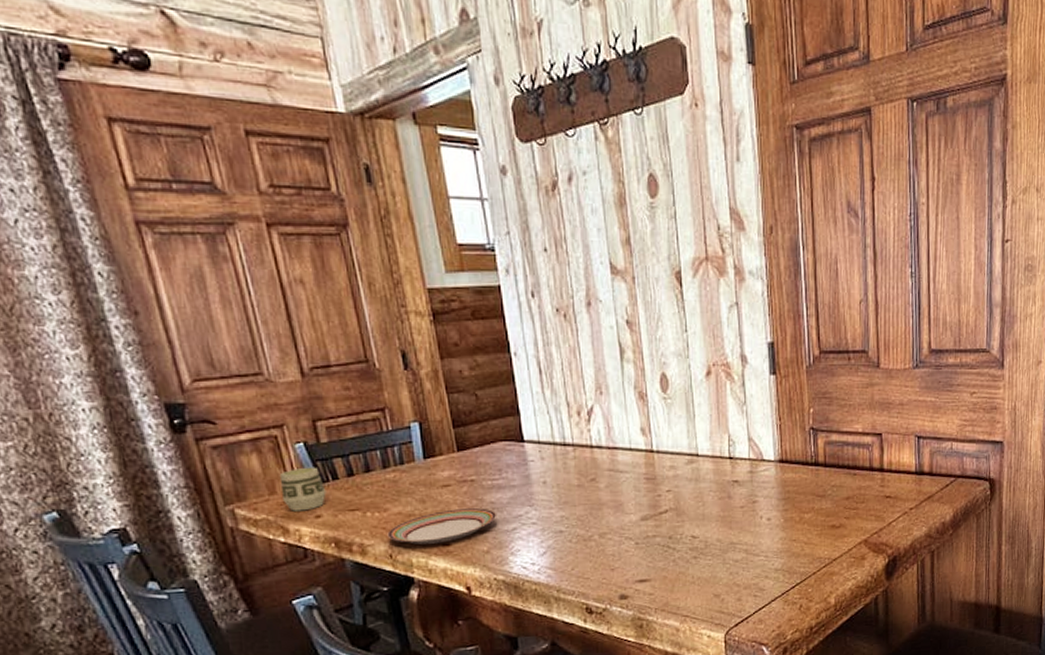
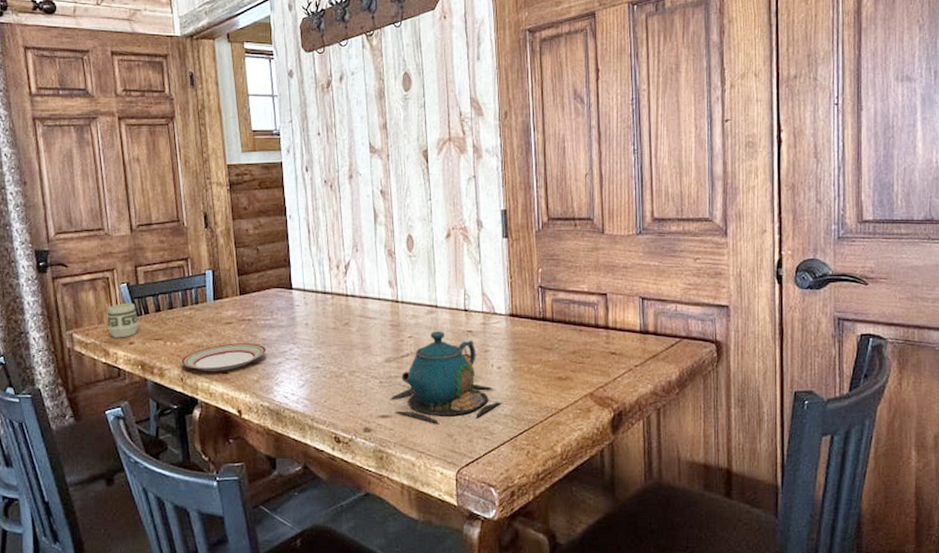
teapot: none [648,482,773,584] -> present [390,331,502,423]

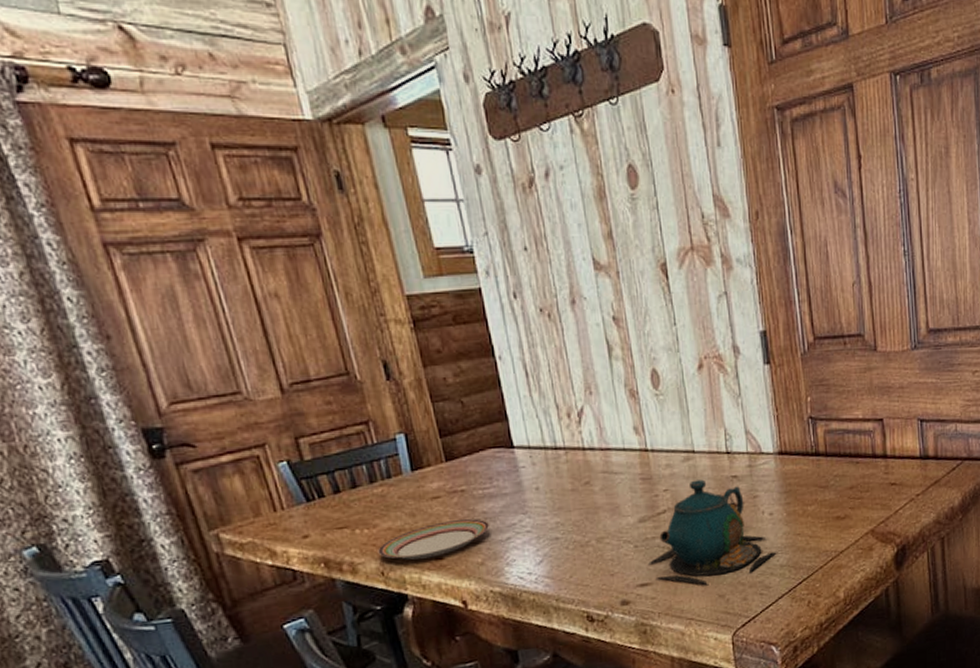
cup: present [107,303,139,338] -> none [263,485,313,533]

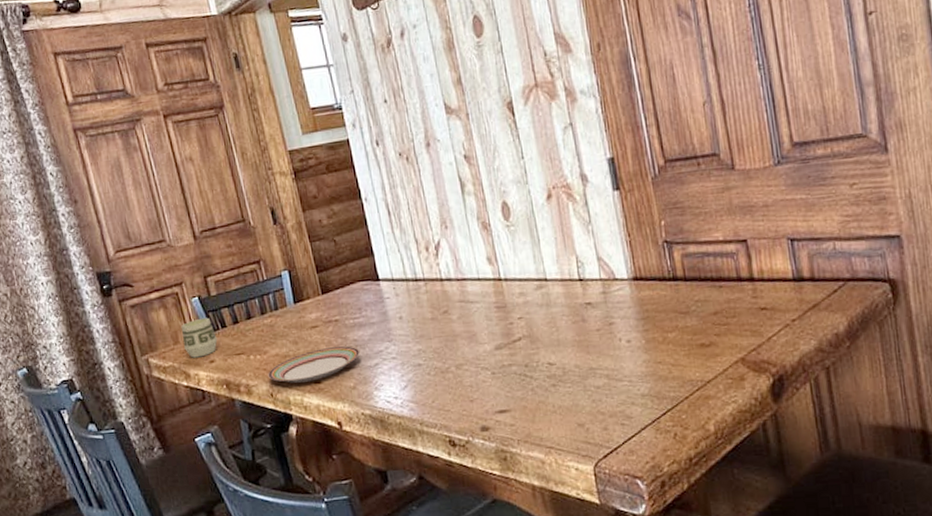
cup: none [263,485,313,533] -> present [181,317,218,358]
teapot: present [649,479,777,585] -> none [506,307,637,413]

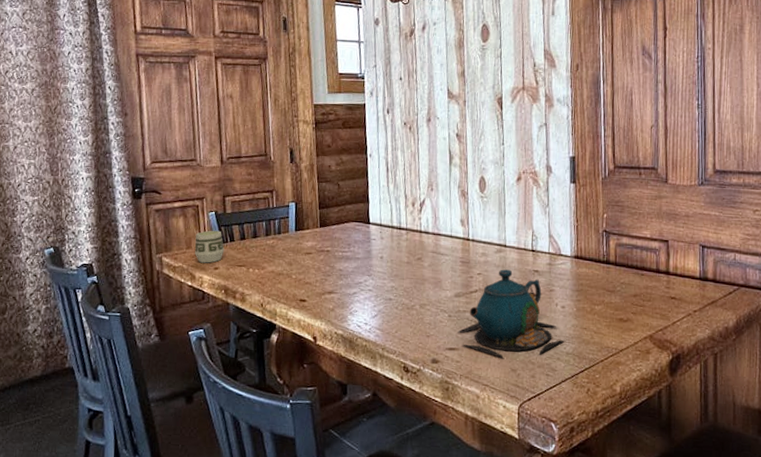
plate: present [268,346,361,383] -> none [262,272,343,299]
teapot: none [506,307,637,413] -> present [458,269,565,358]

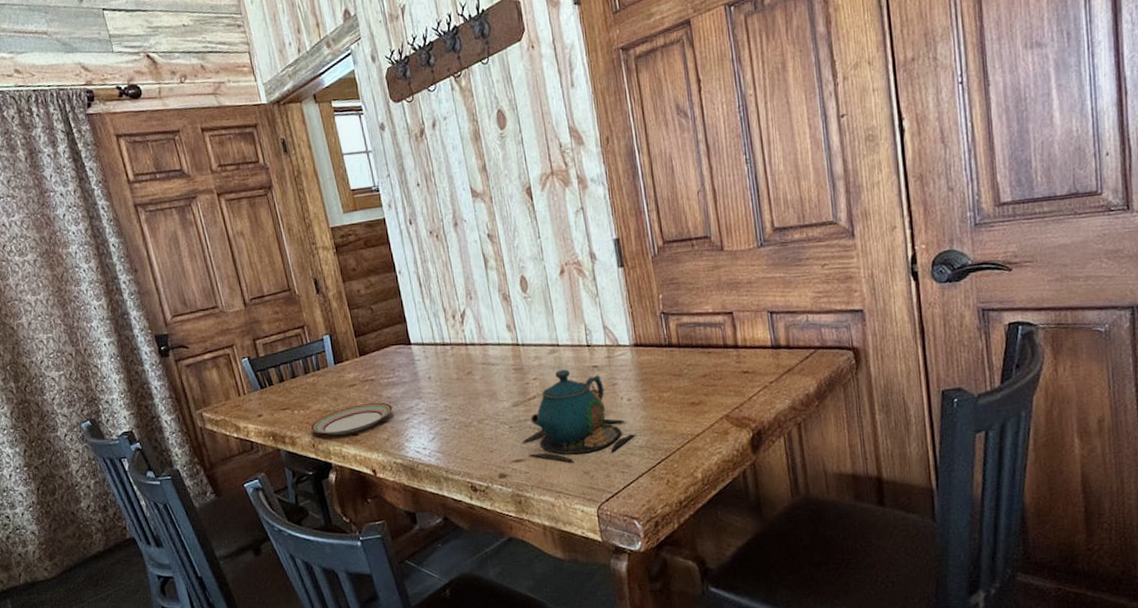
cup: present [195,230,225,263] -> none [232,376,265,413]
plate: none [262,272,343,299] -> present [310,402,394,435]

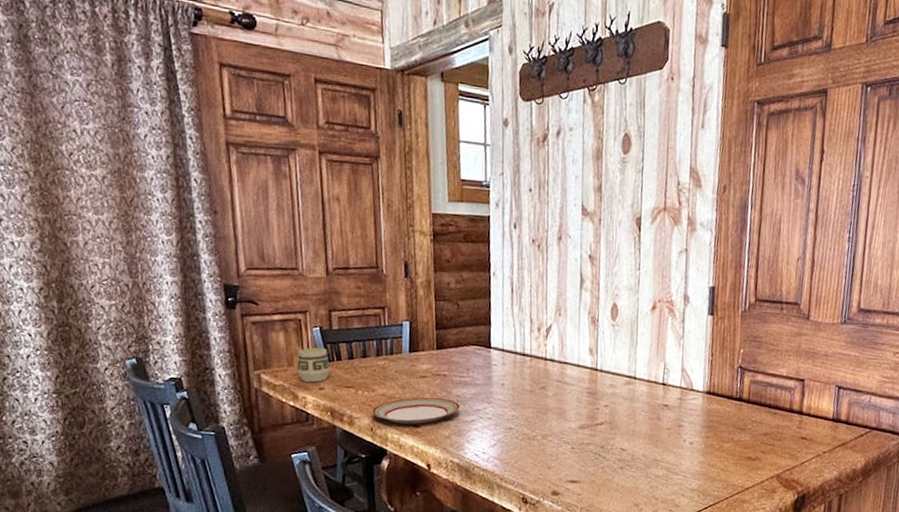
cup: none [232,376,265,413] -> present [297,347,331,383]
teapot: present [522,369,636,462] -> none [581,402,691,492]

